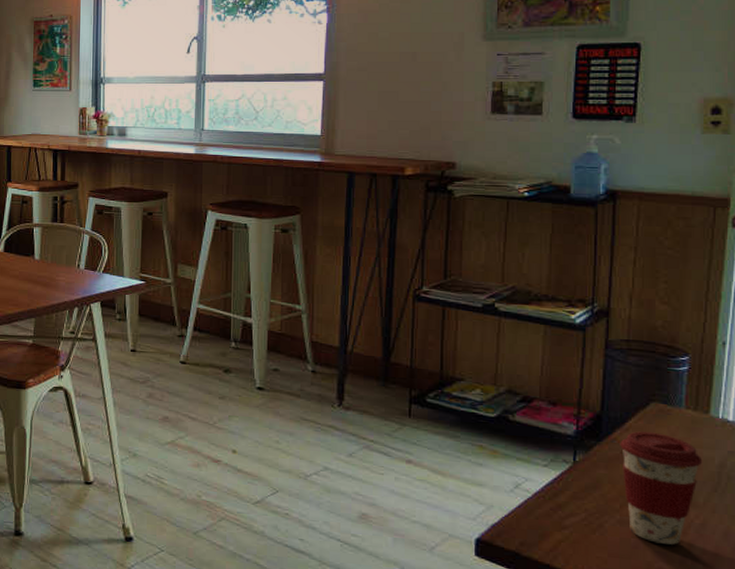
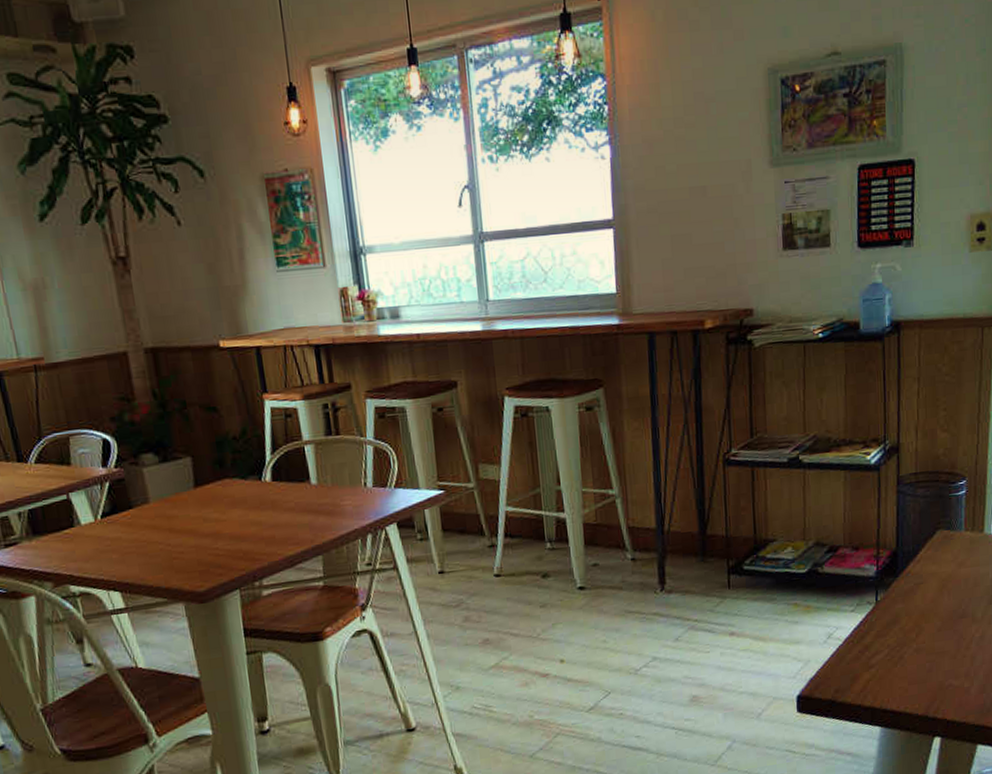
coffee cup: present [620,431,703,545] -> none [913,558,980,663]

